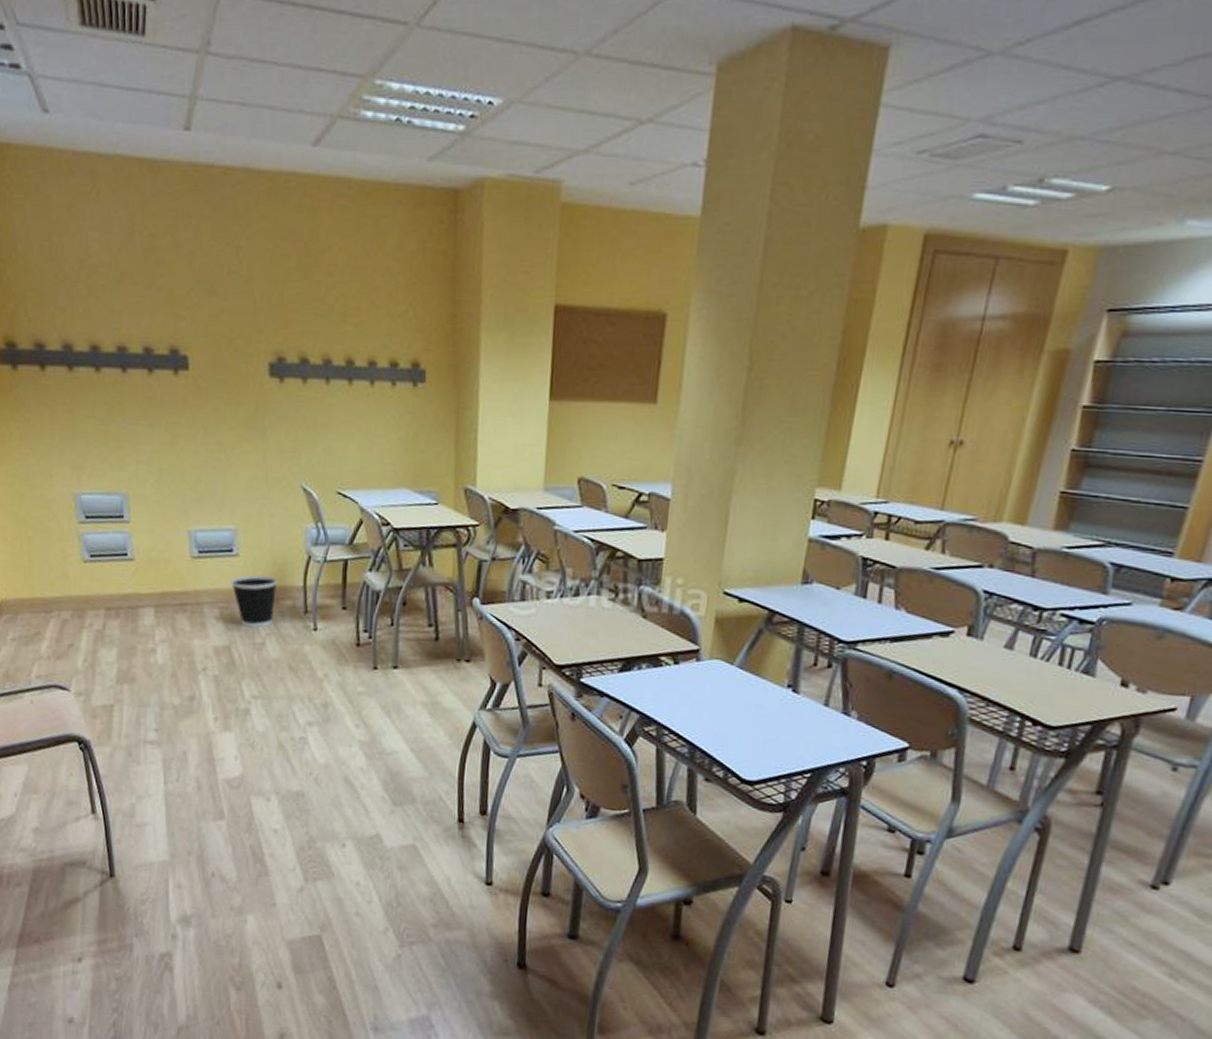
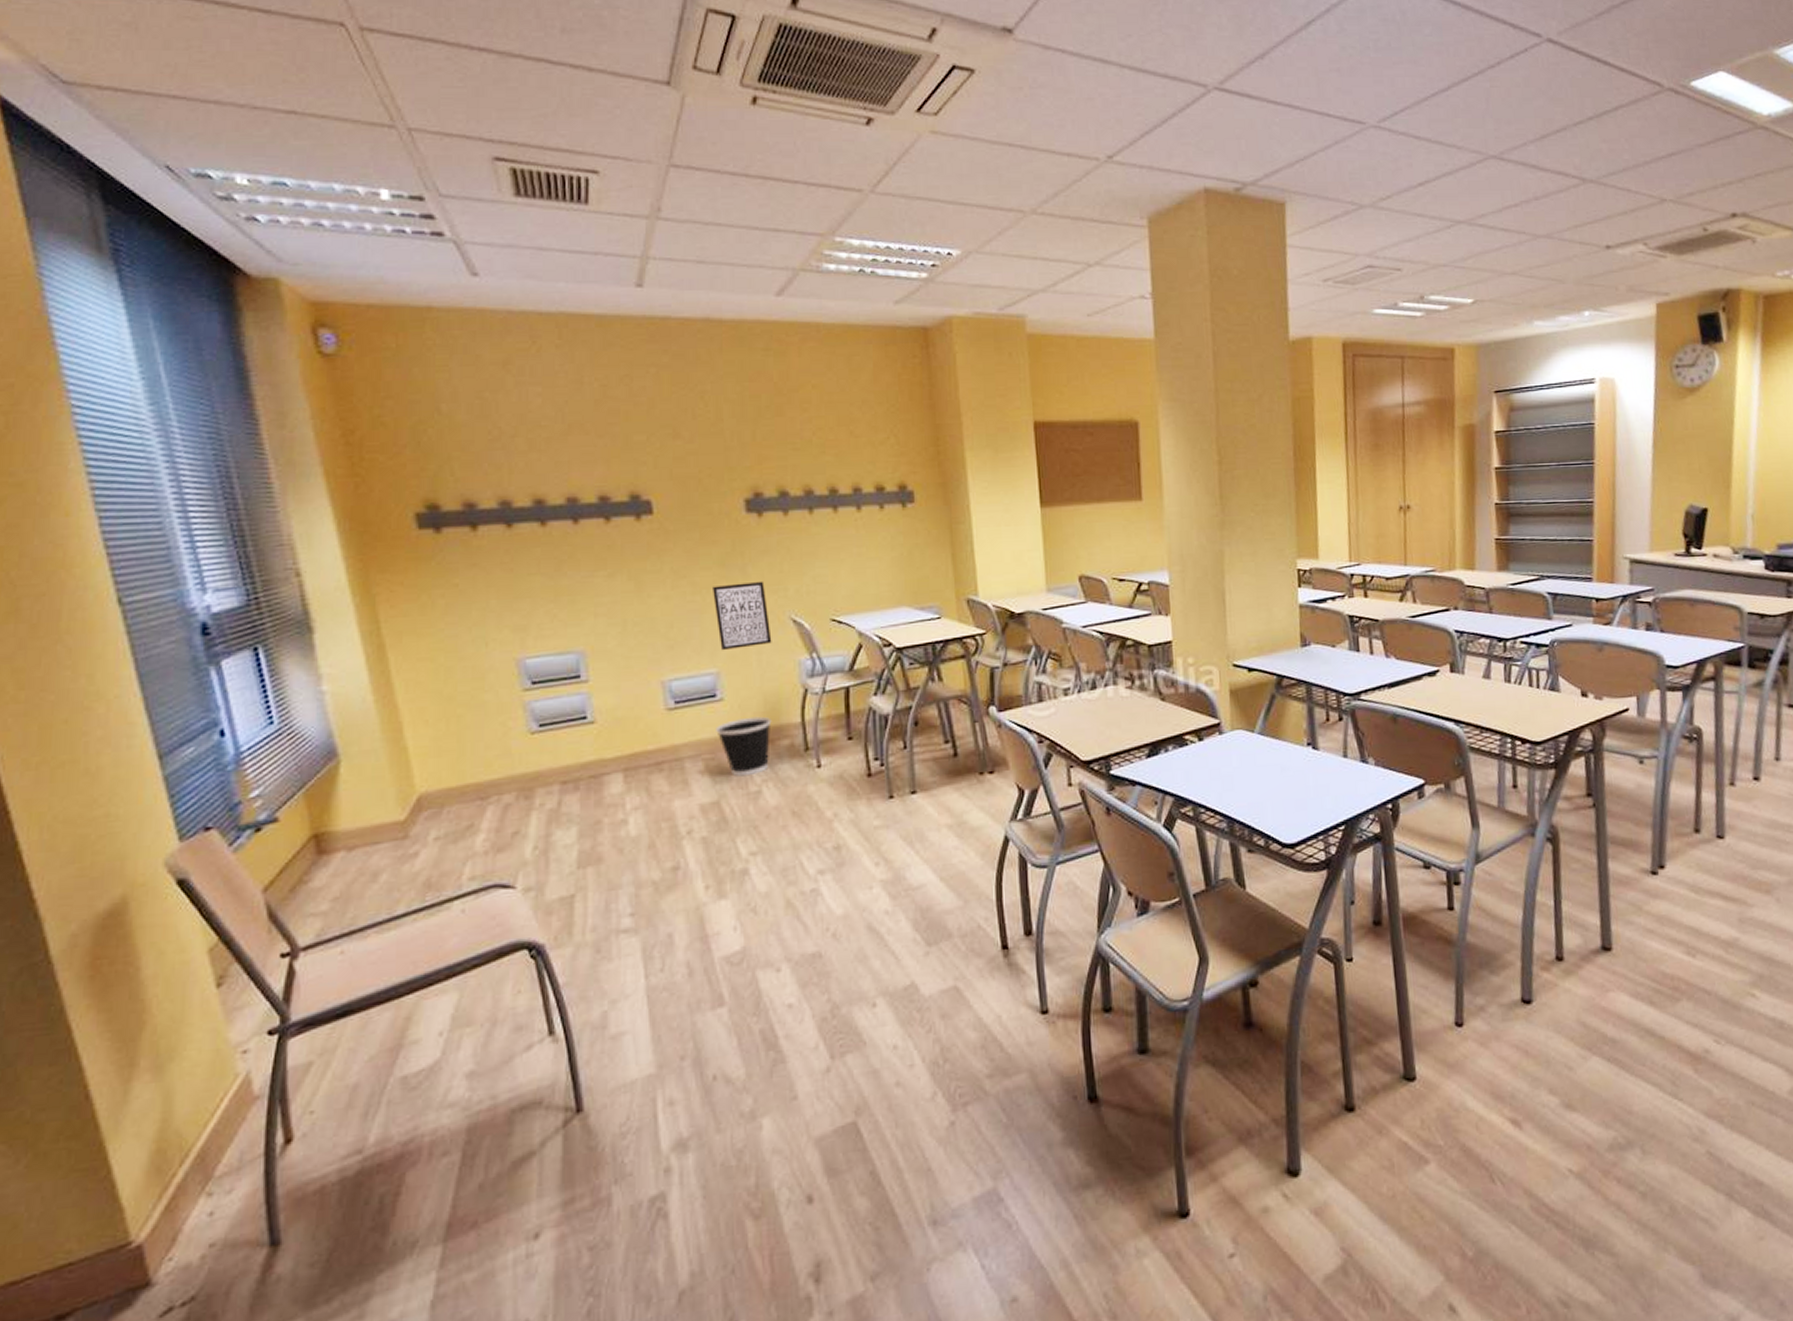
wall art: none [235,446,284,510] -> present [713,581,772,651]

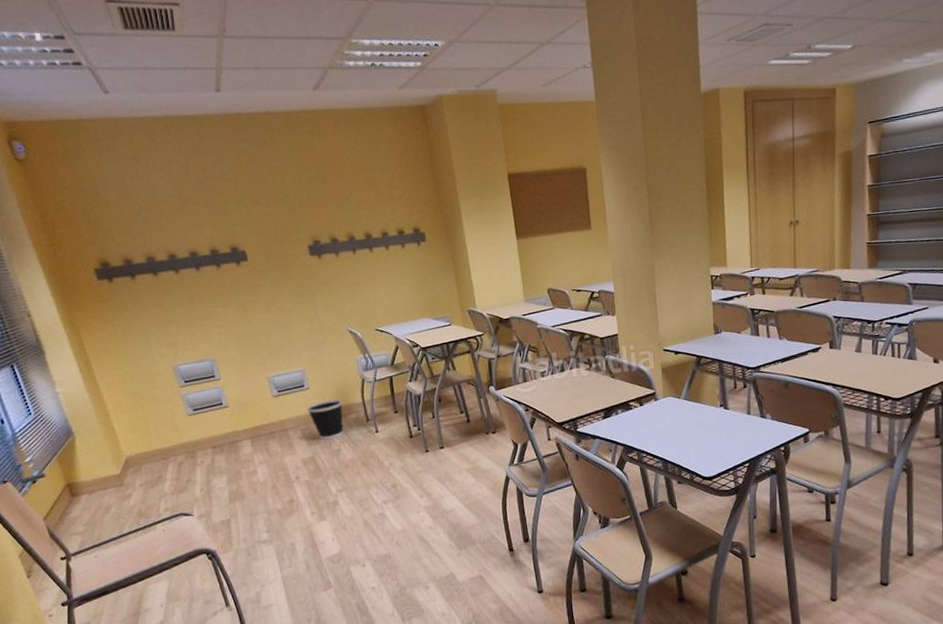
wall art: present [713,581,772,651] -> none [293,304,337,355]

